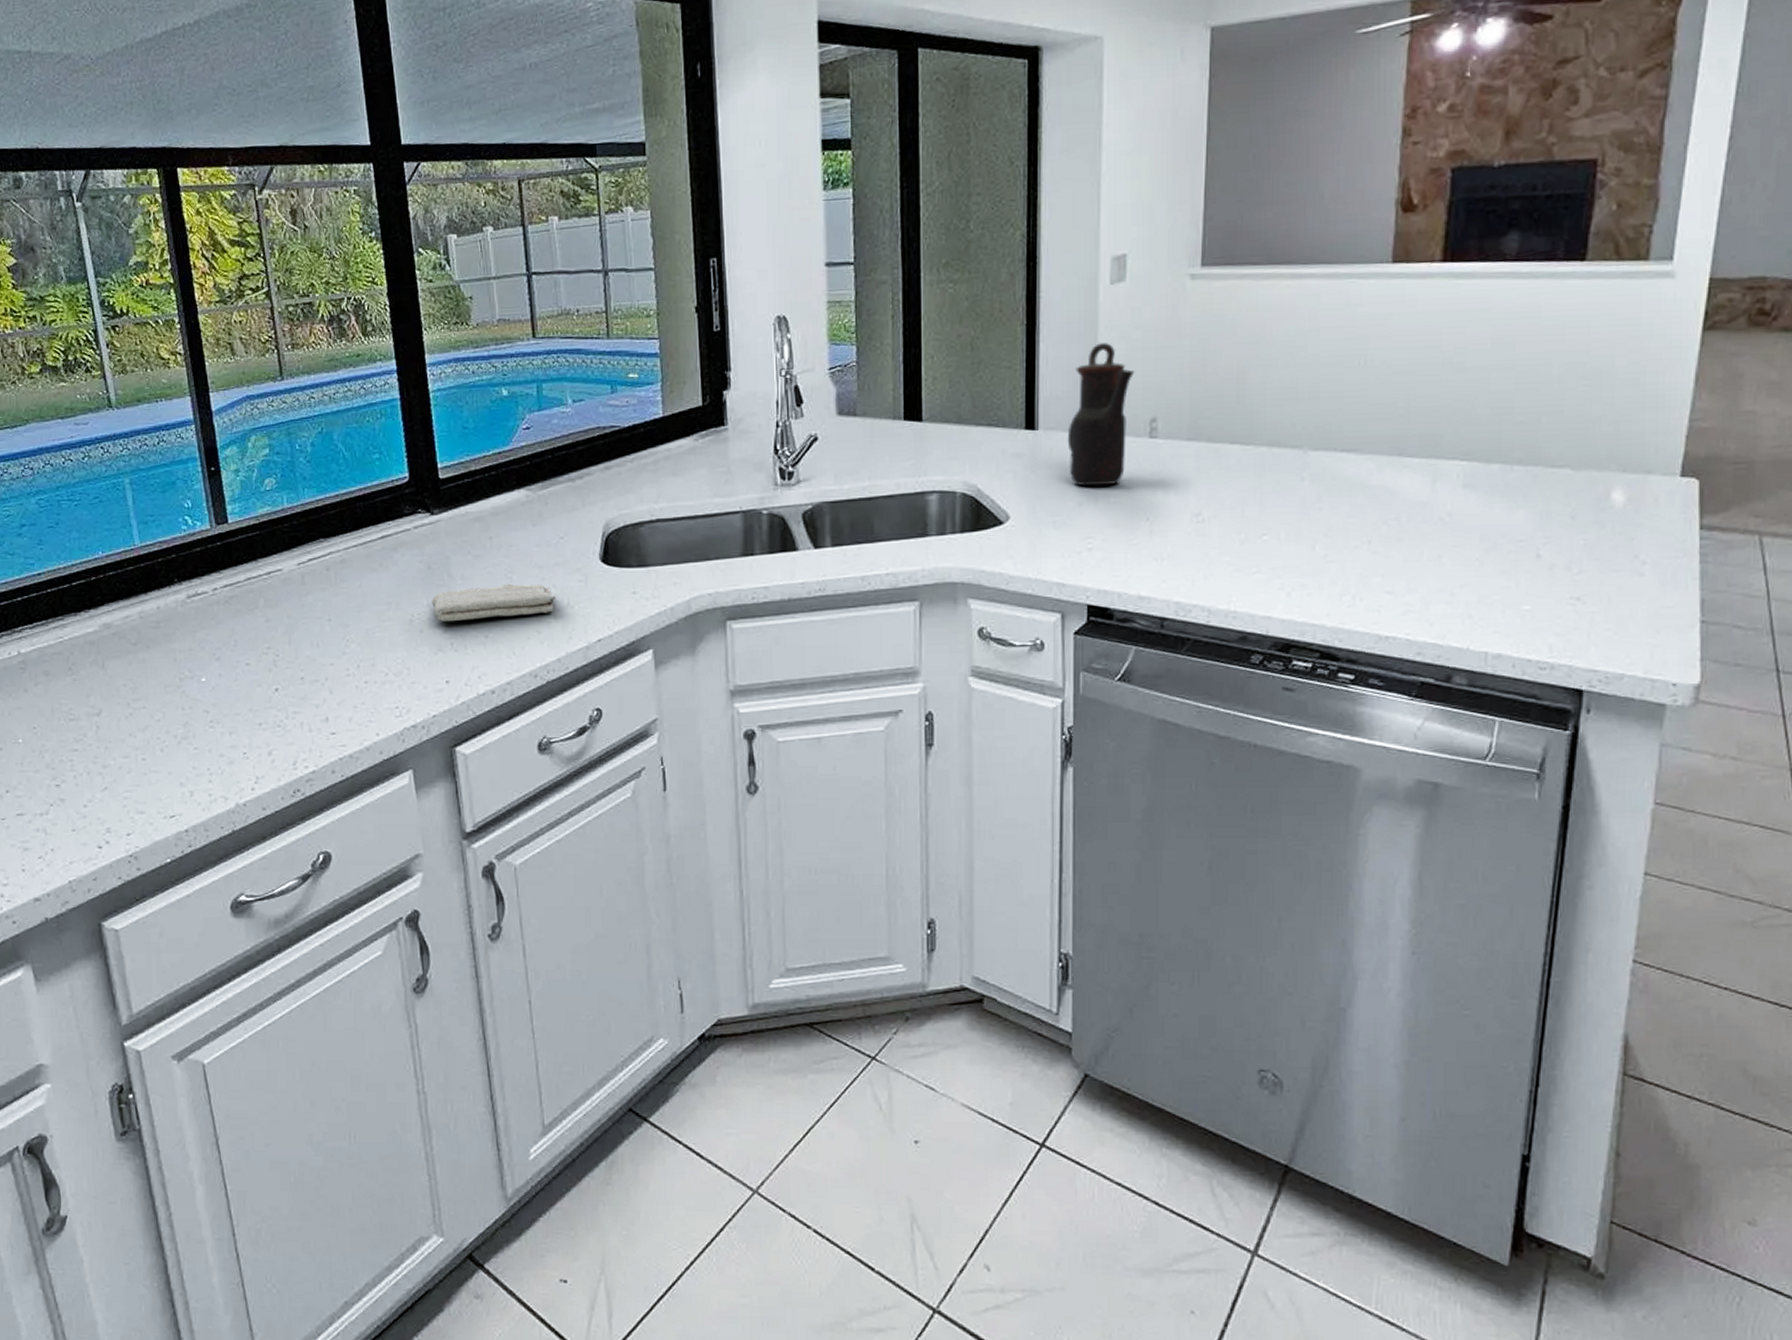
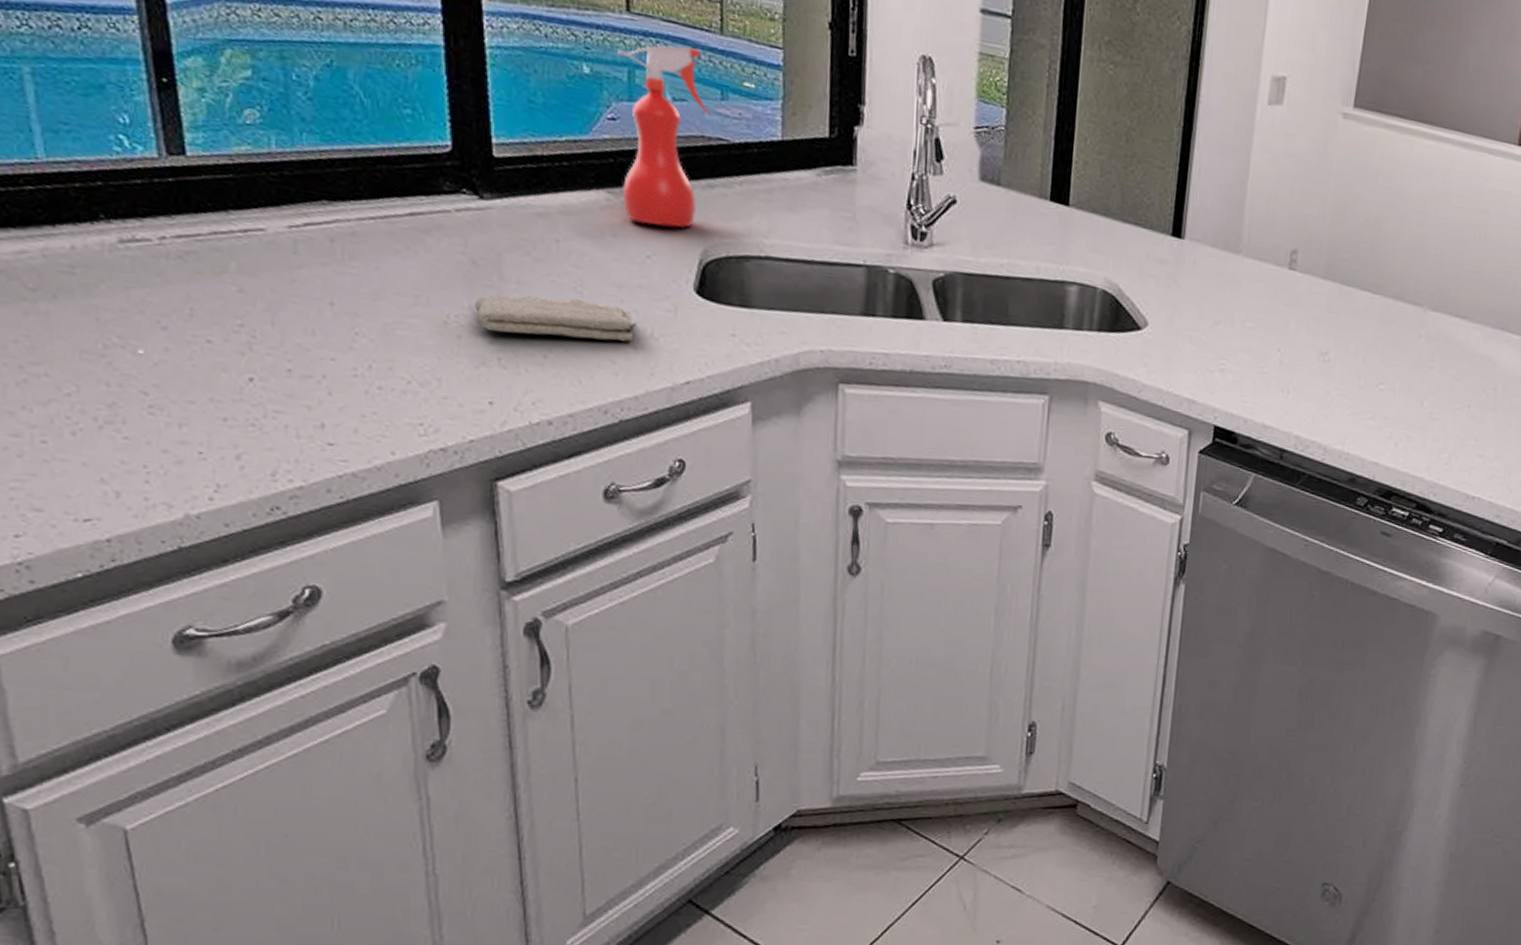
spray bottle: none [528,355,604,511] -> present [618,45,711,228]
teapot: present [1067,343,1135,487] -> none [1210,162,1282,310]

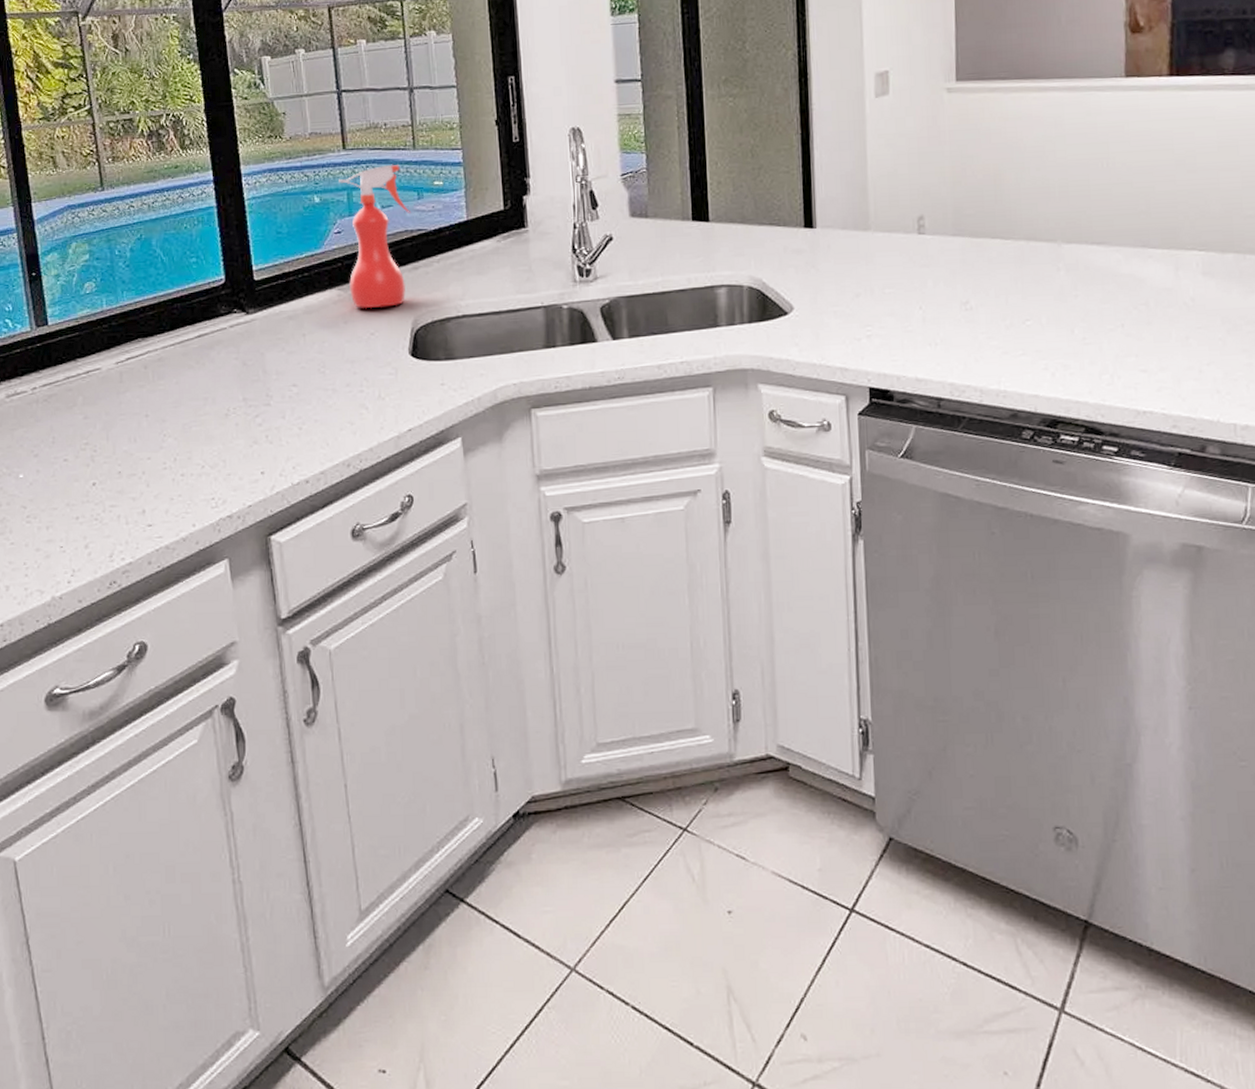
washcloth: present [475,294,638,342] -> none [247,377,368,416]

